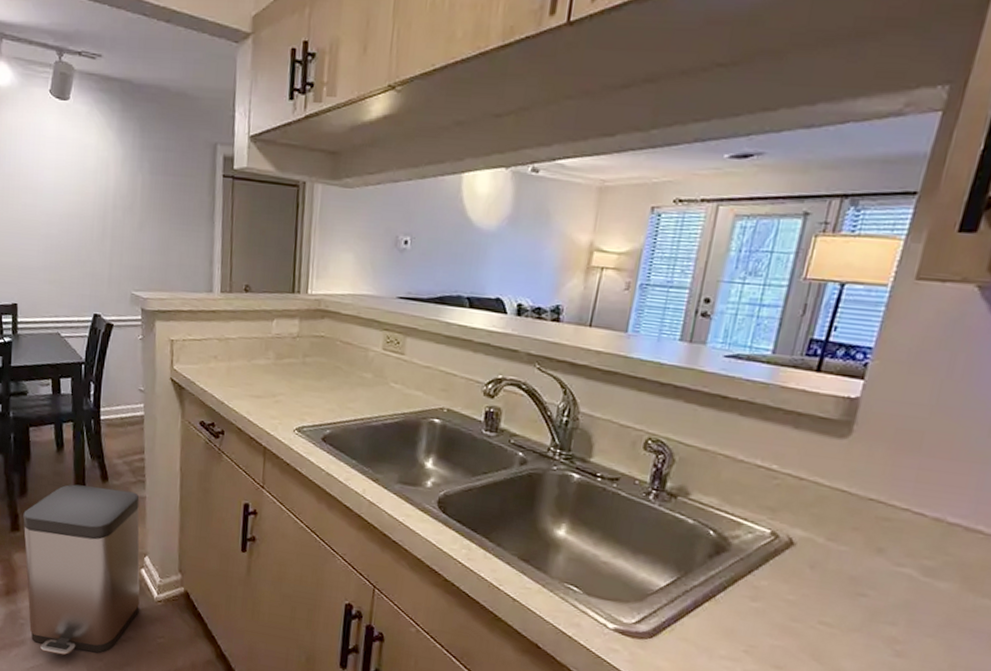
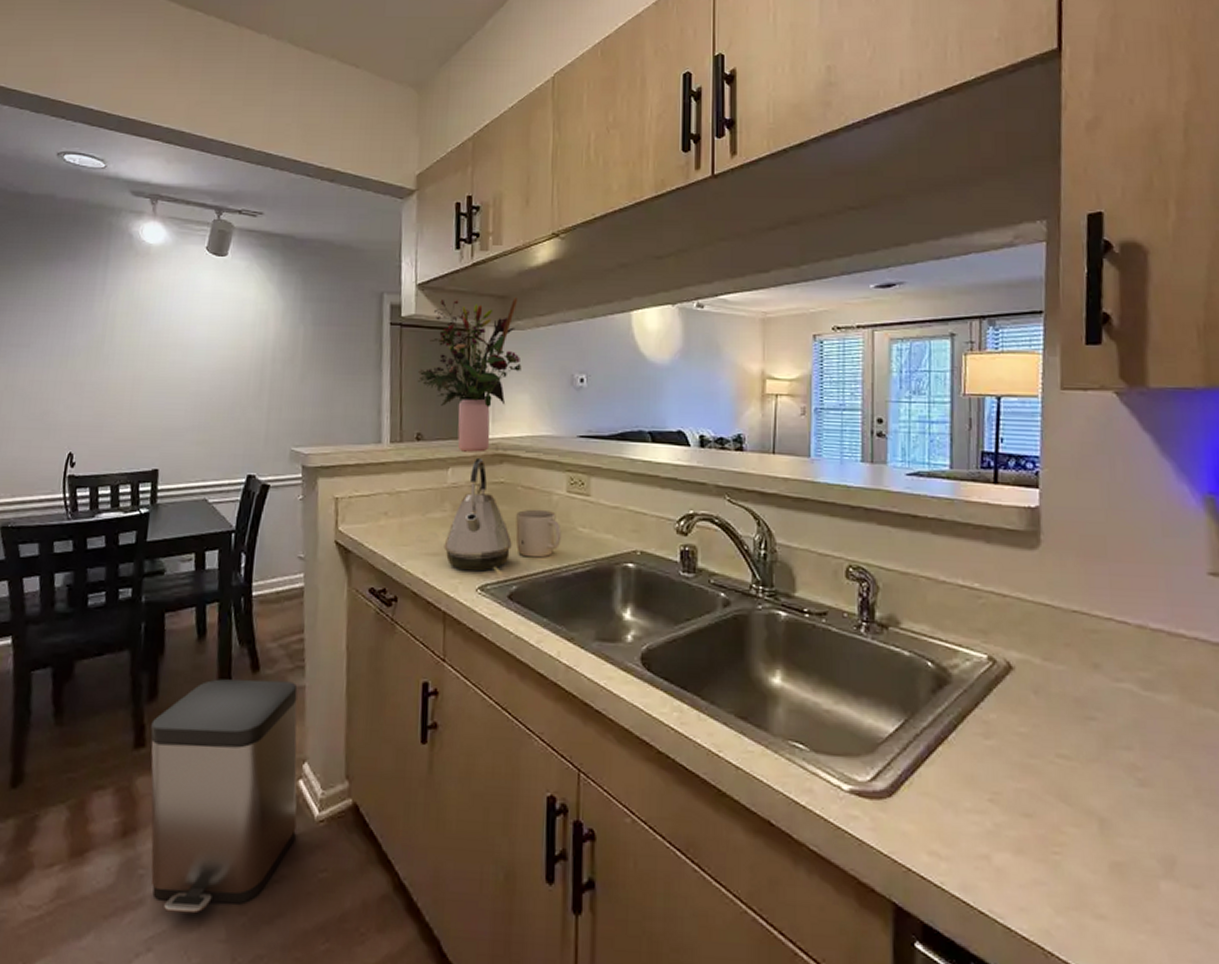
bouquet: none [248,153,349,307] -> present [418,297,522,453]
kettle: none [266,312,328,415] -> present [443,459,512,571]
mug: none [332,363,375,408] -> present [515,509,562,558]

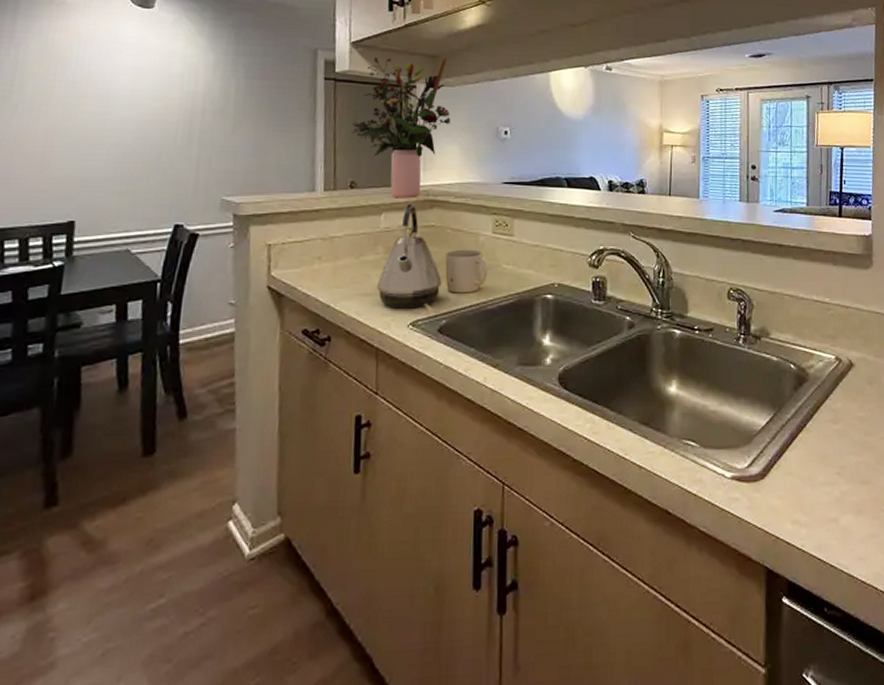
pedal bin: present [150,679,298,914] -> none [63,425,228,672]

